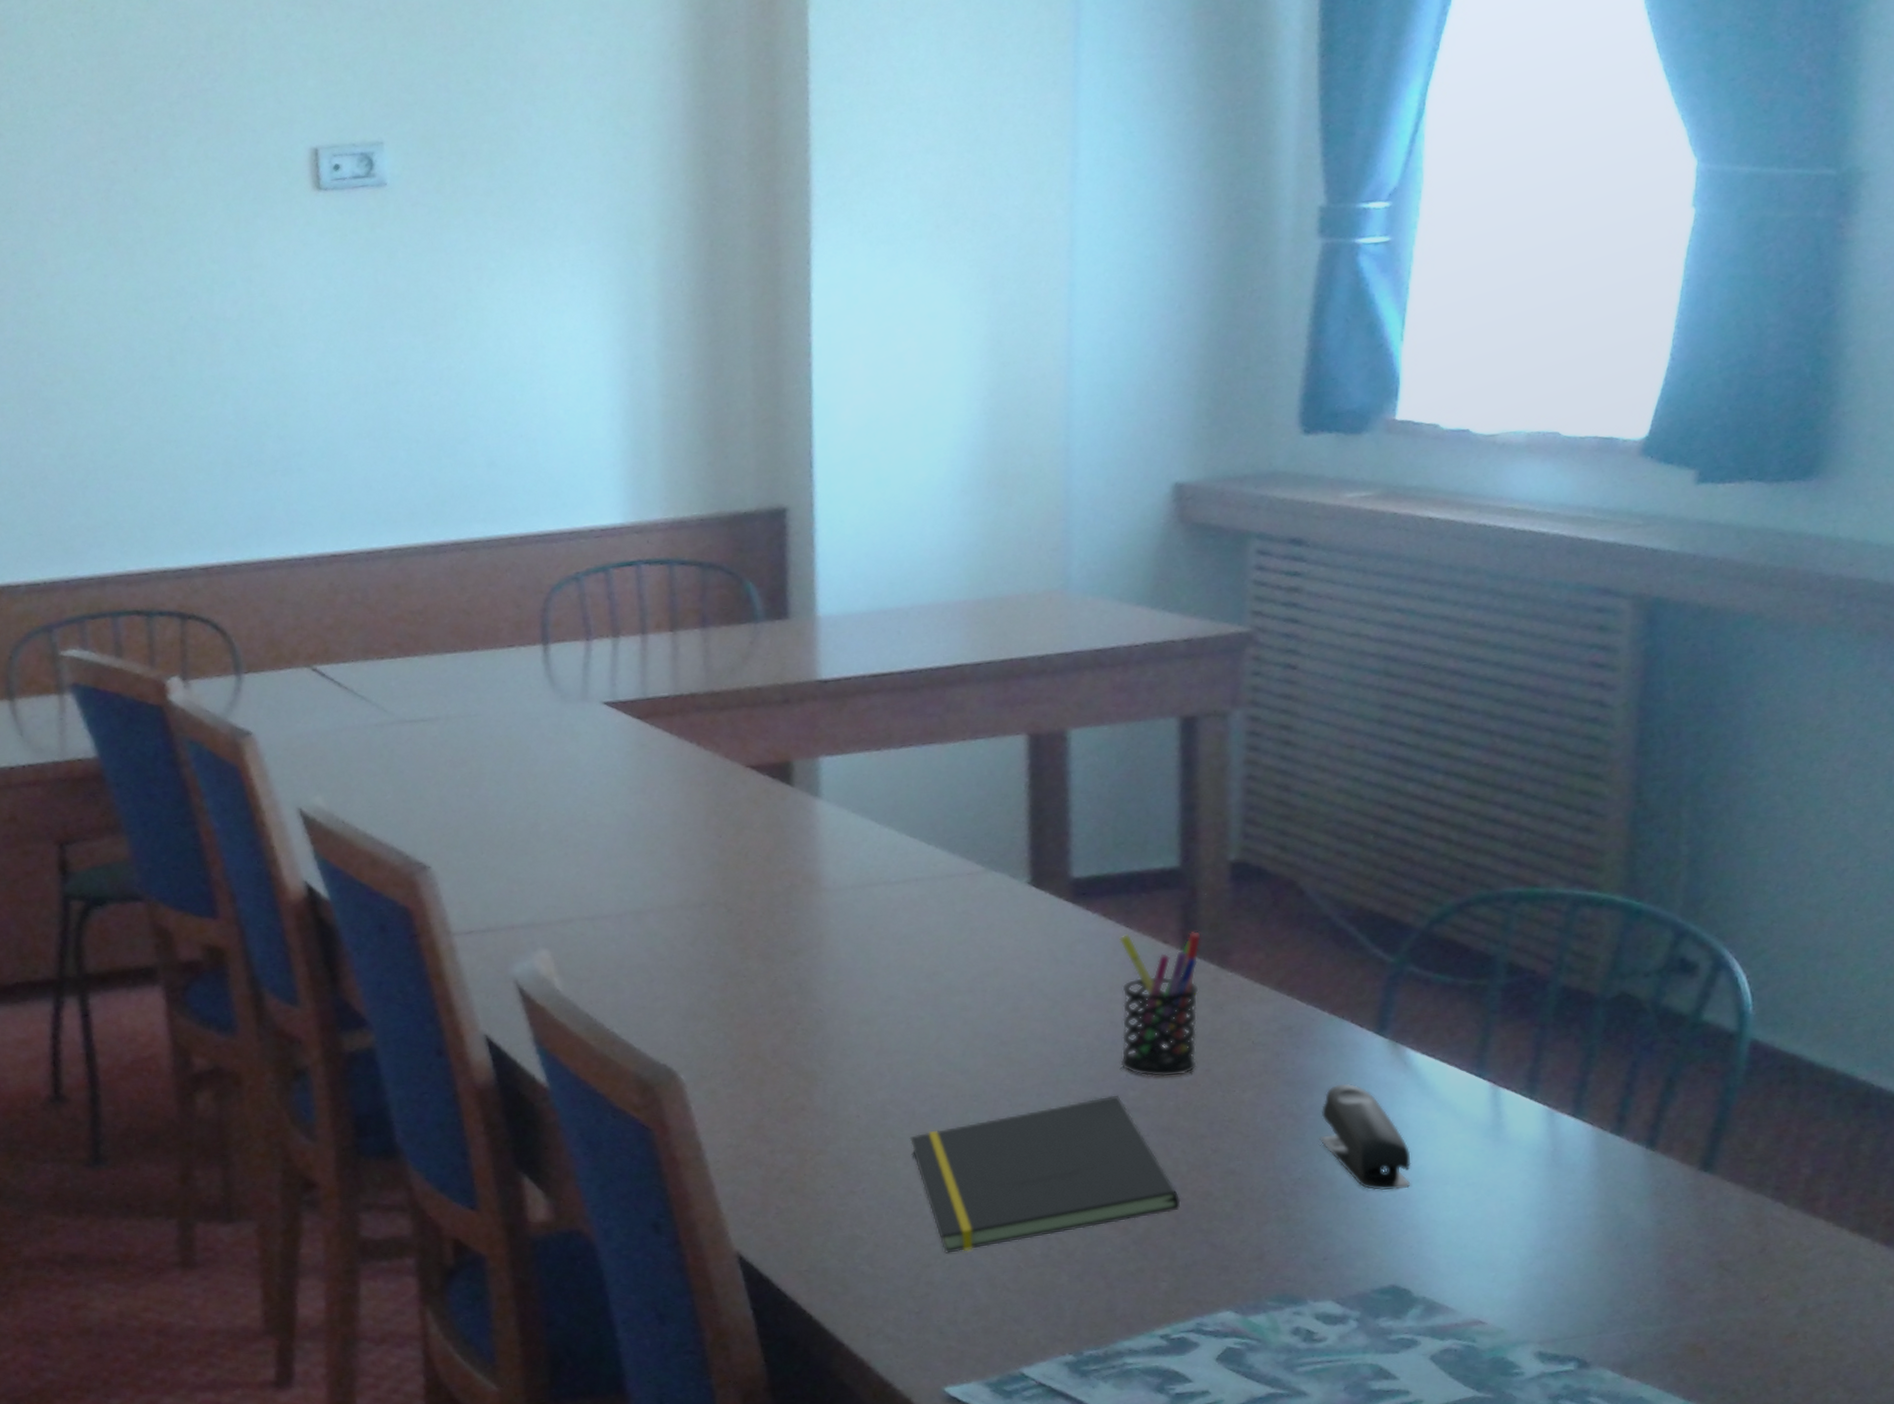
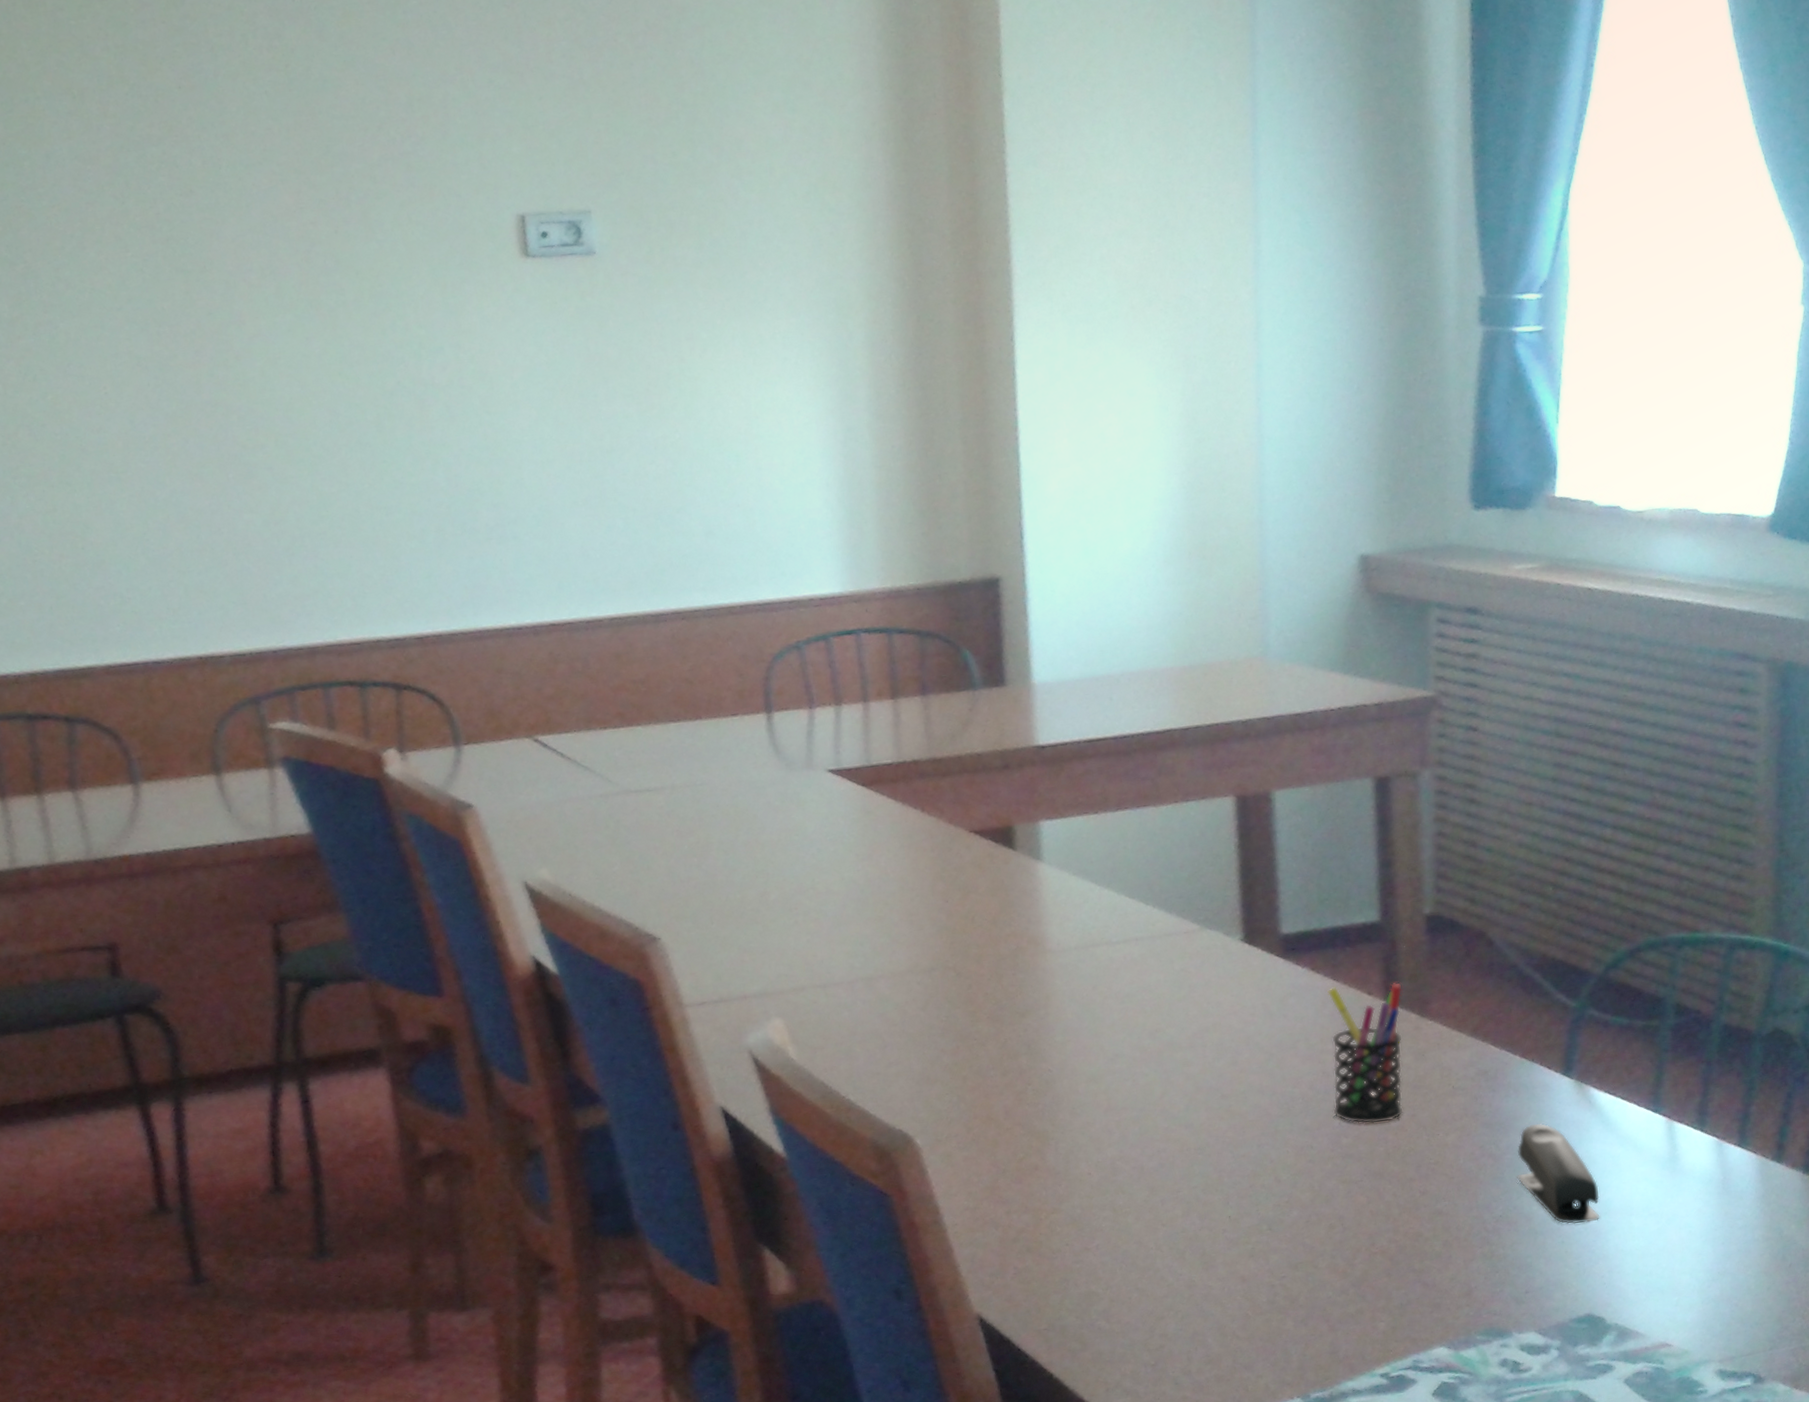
notepad: present [909,1095,1181,1253] -> none [1139,1142,1394,1305]

